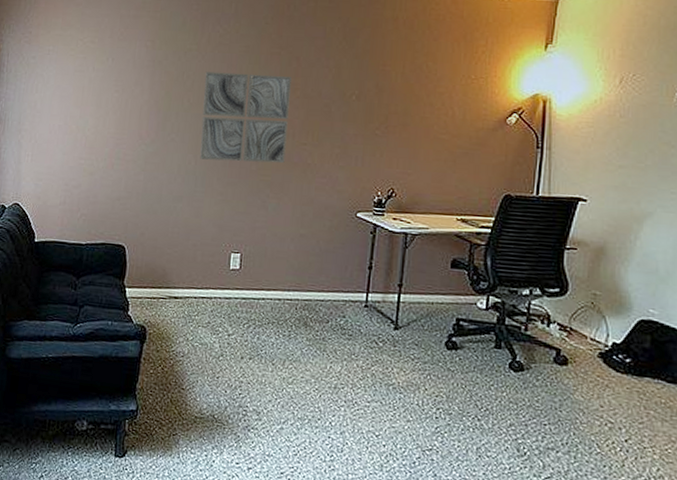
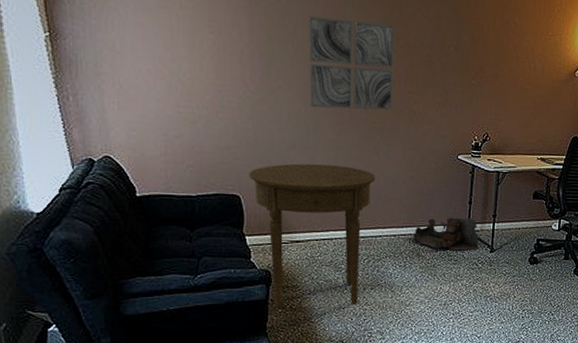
side table: none [135,216,262,375] -> present [249,163,376,309]
bag: none [300,283,380,325] -> present [413,217,479,251]

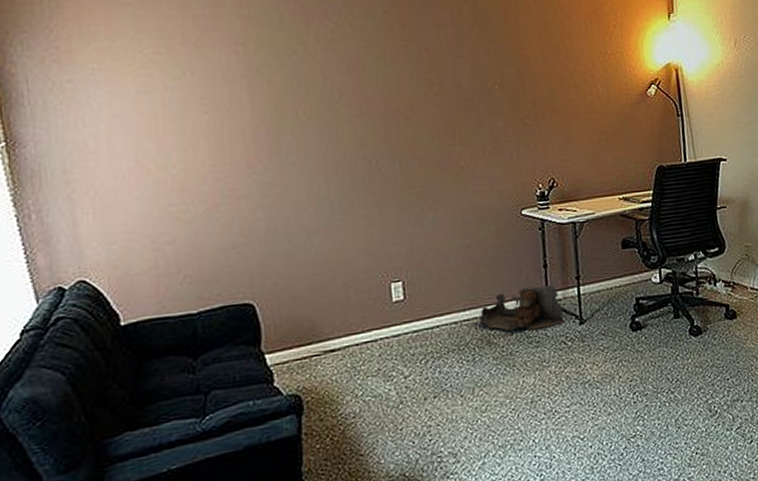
side table: present [249,163,376,309] -> none [263,245,423,445]
wall art: present [308,15,395,111] -> none [320,71,434,180]

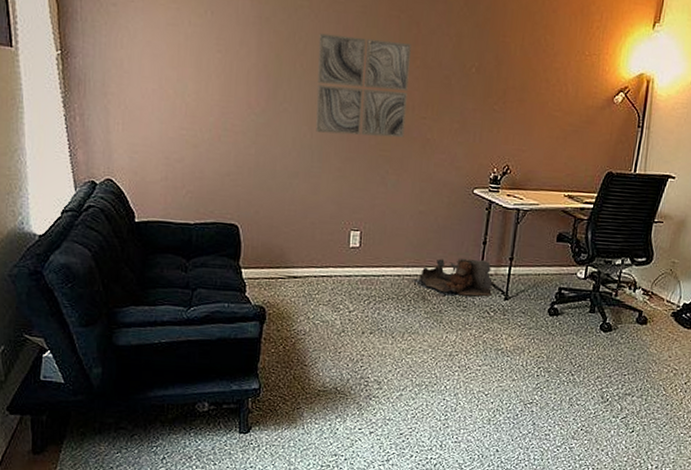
wall art: none [320,71,434,180] -> present [316,33,411,138]

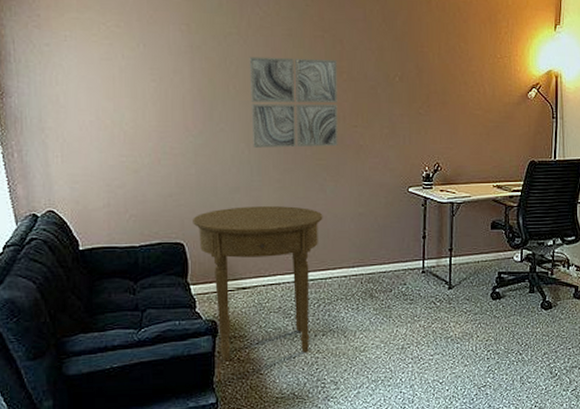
side table: none [249,192,382,349] -> present [193,206,323,362]
bag: present [419,258,493,297] -> none [365,253,436,289]

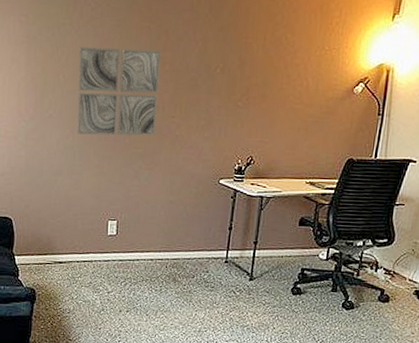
side table: present [193,206,323,362] -> none [20,188,136,326]

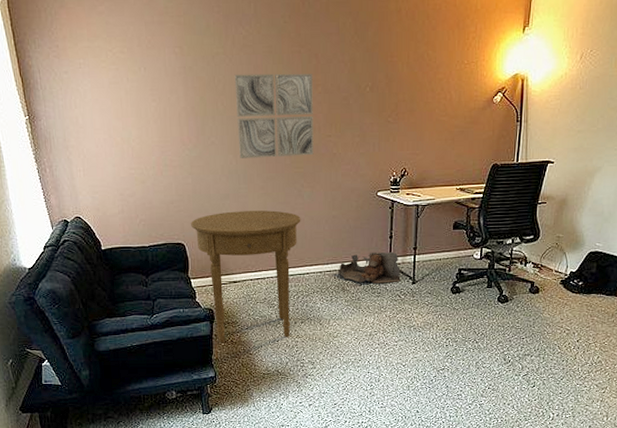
side table: none [20,188,136,326] -> present [191,210,301,343]
bag: none [170,242,238,278] -> present [338,251,401,284]

